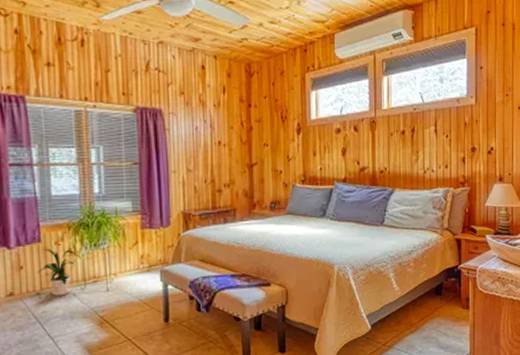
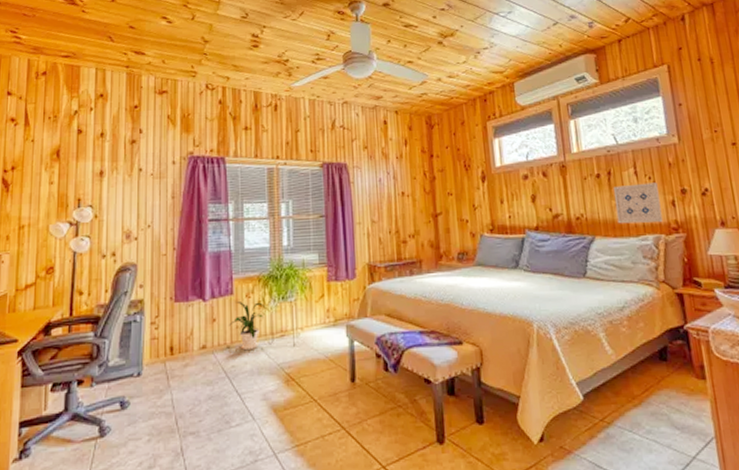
wall art: none [415,140,453,178] -> present [613,182,663,224]

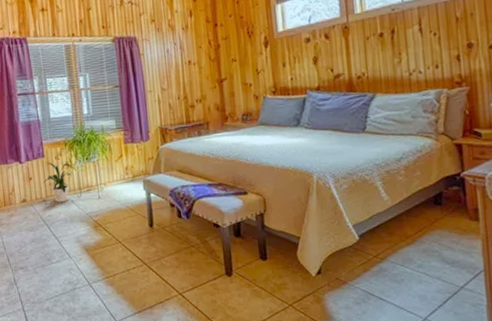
wall art: present [613,182,663,224] -> none [396,38,446,81]

